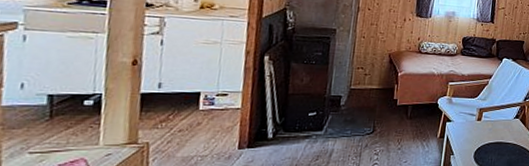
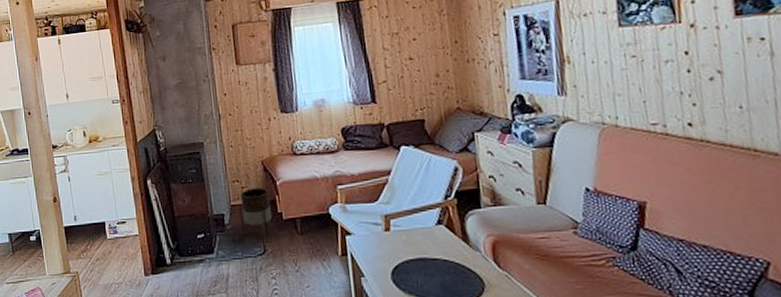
planter: none [355,76,390,121] -> present [239,187,272,239]

